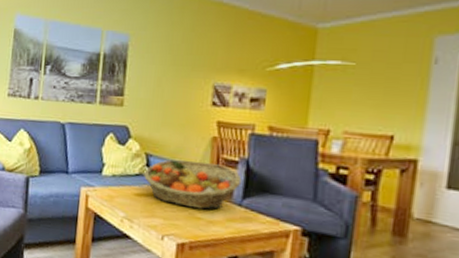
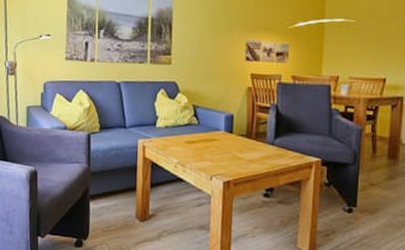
fruit basket: present [144,159,242,210] -> none [192,108,273,151]

